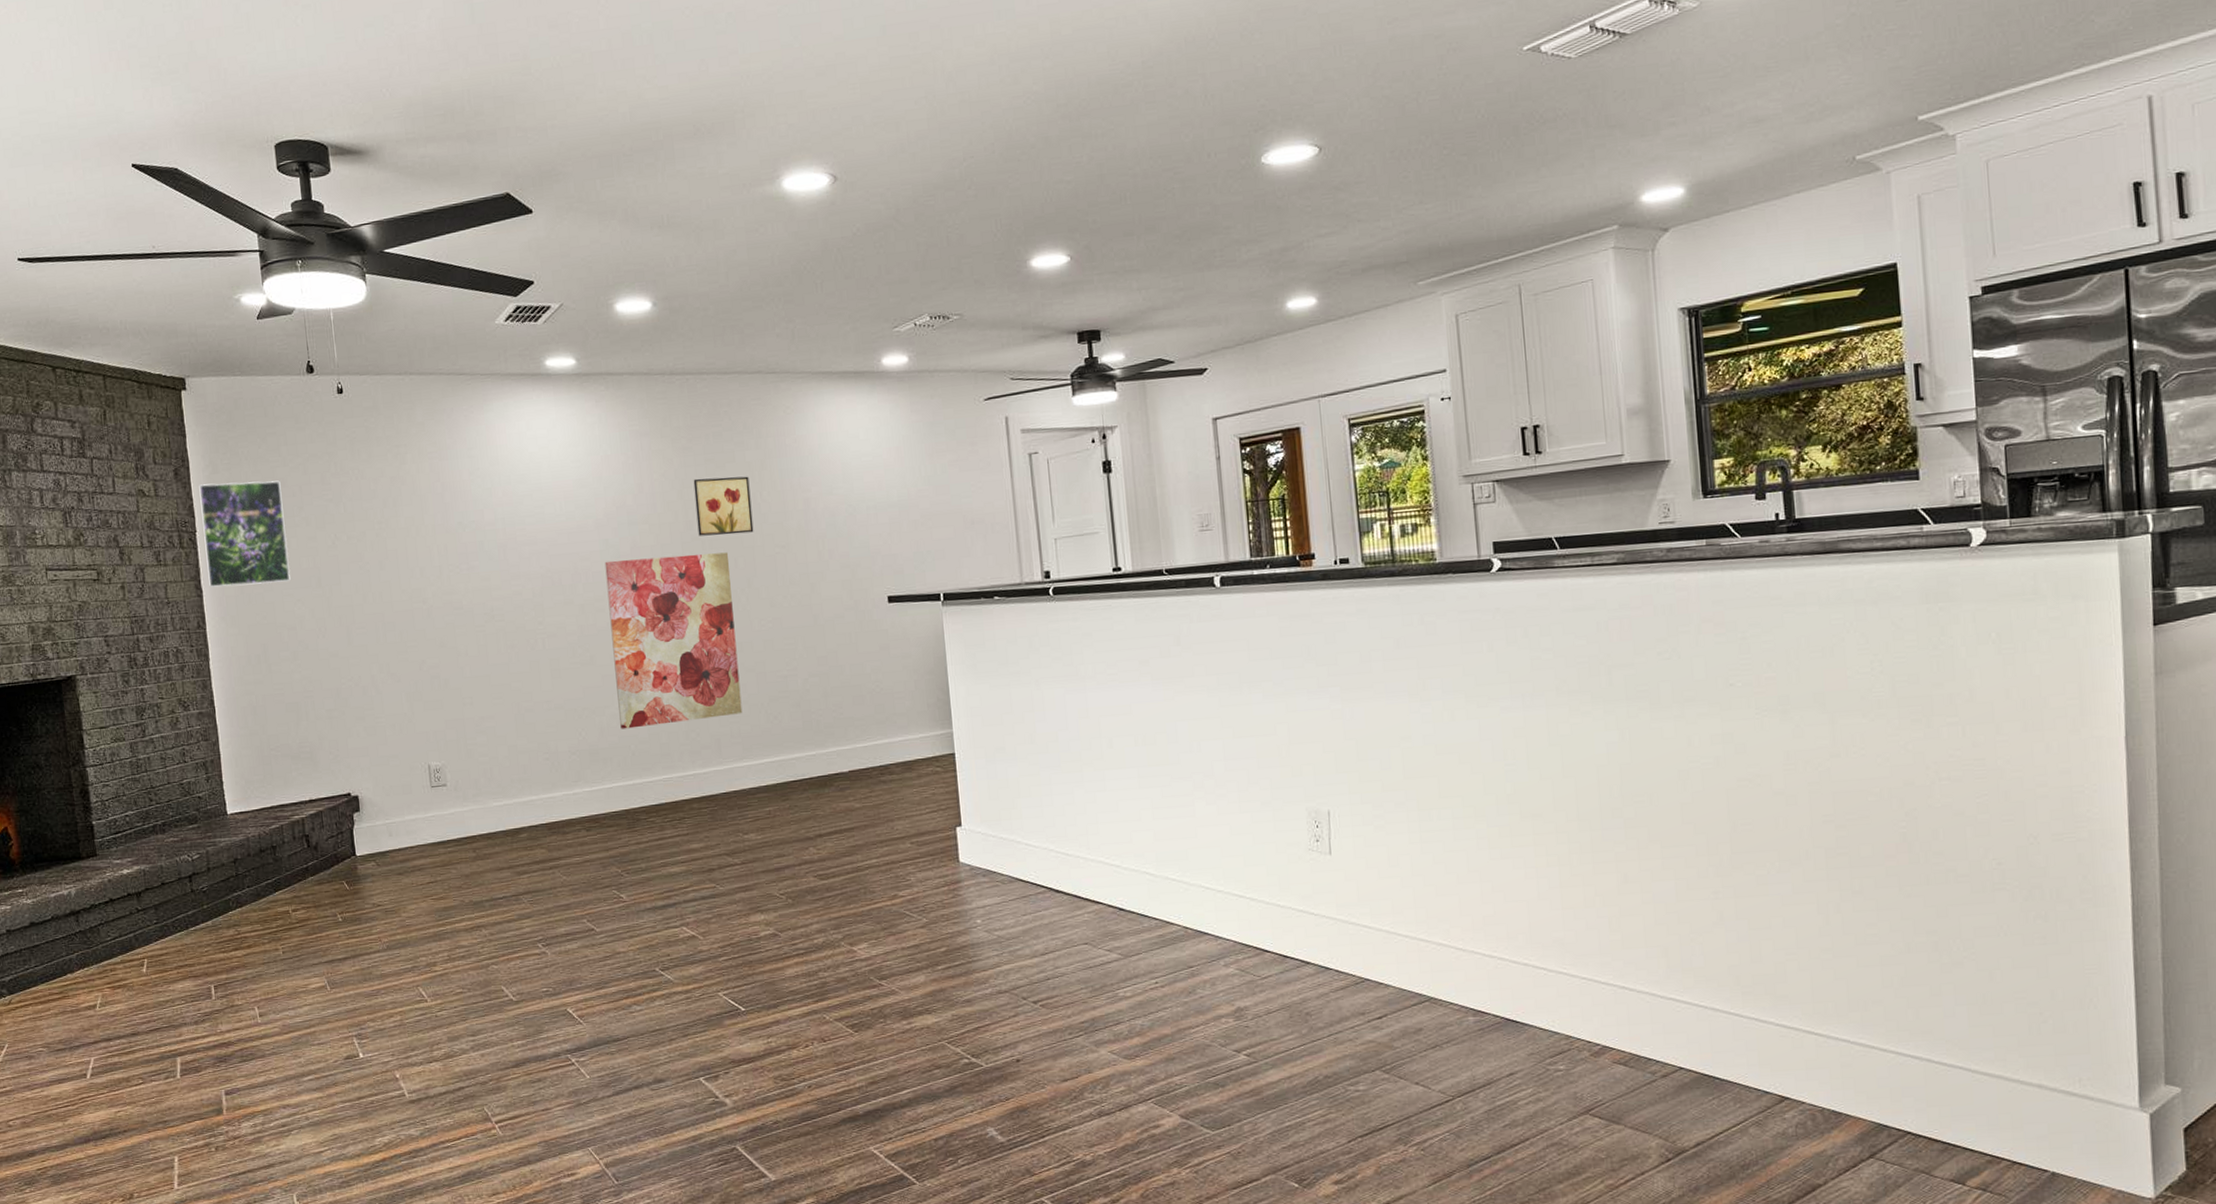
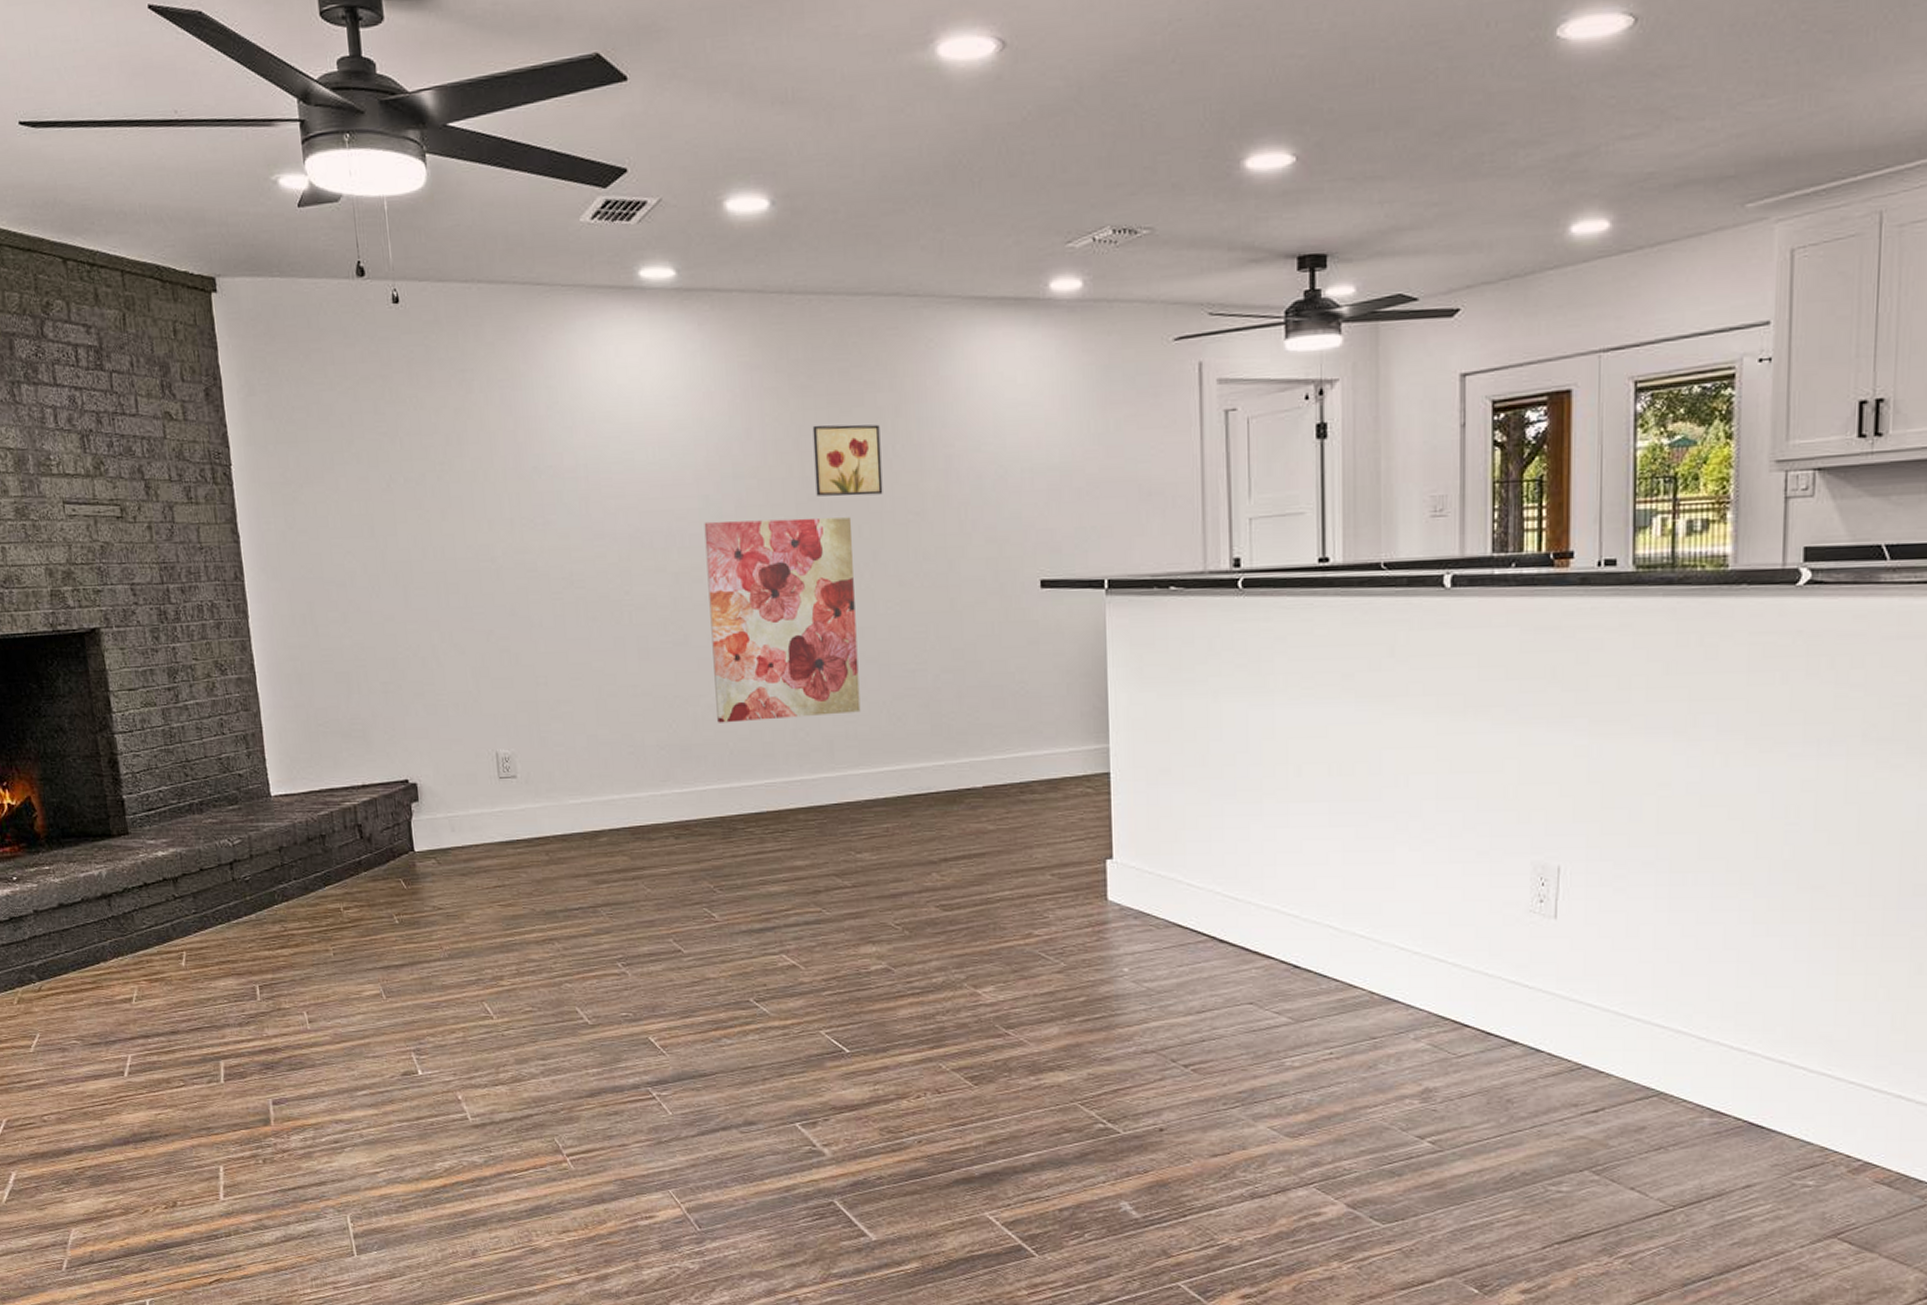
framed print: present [199,480,291,587] -> none [233,407,339,532]

